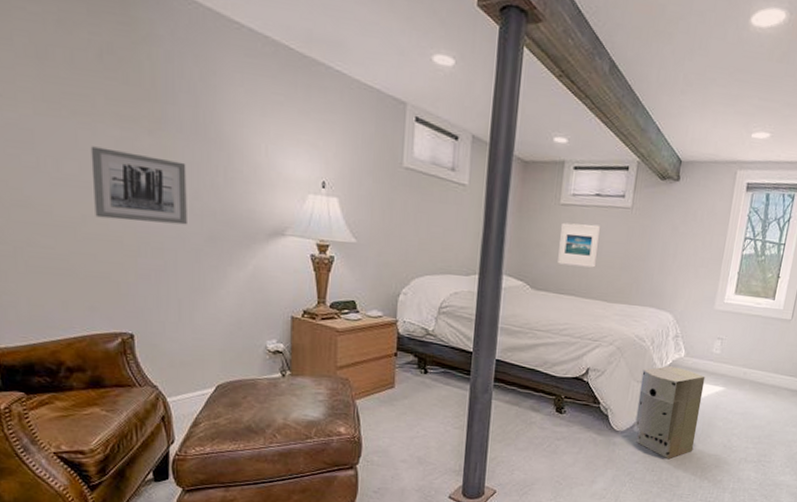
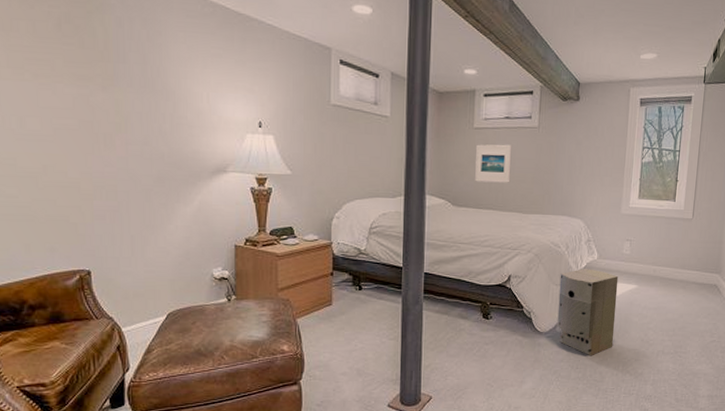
wall art: present [90,146,187,225] -> none [50,104,138,168]

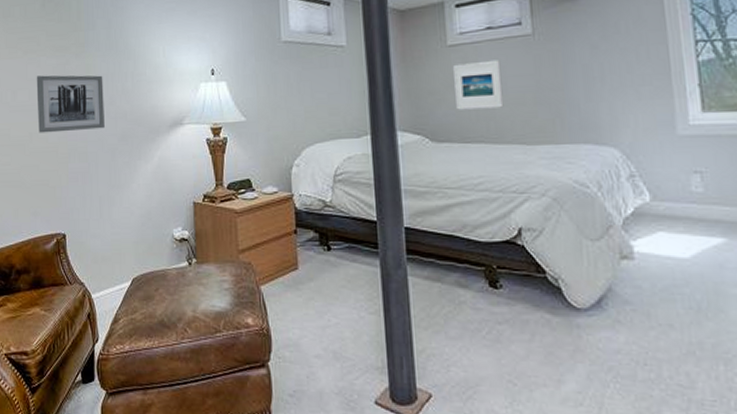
wall art: none [50,104,138,168] -> present [36,75,105,133]
air purifier: present [557,269,619,356] -> none [595,216,702,347]

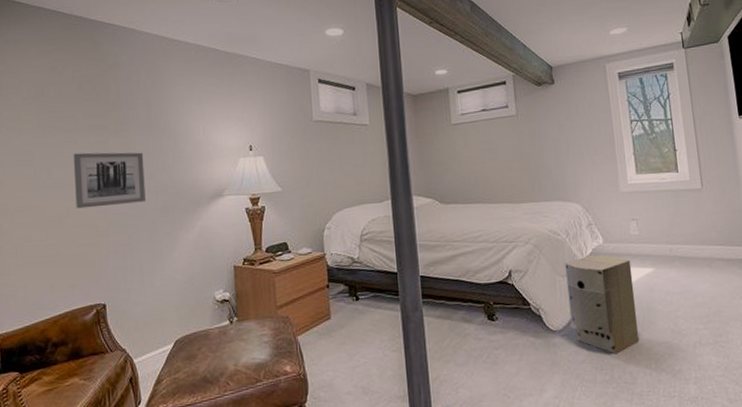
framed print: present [453,60,504,110] -> none [457,135,496,177]
air purifier: none [595,216,702,347] -> present [564,255,640,355]

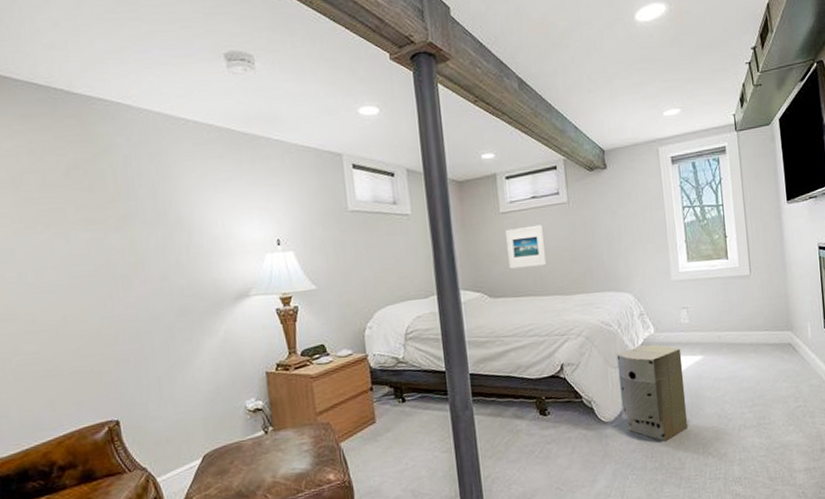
wall art: present [73,152,146,209] -> none [65,249,158,316]
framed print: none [457,135,496,177] -> present [506,224,547,269]

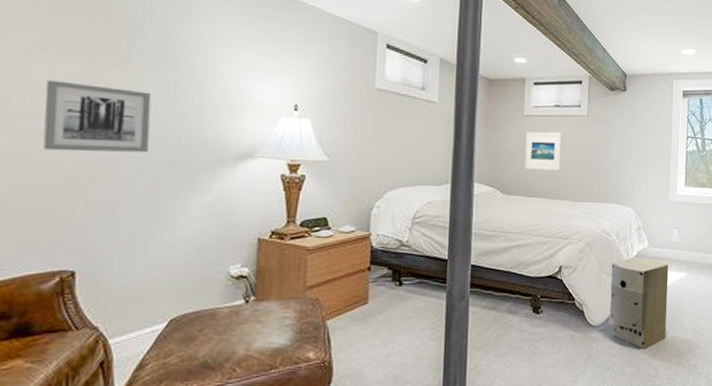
wall art: none [65,249,158,316] -> present [43,80,152,153]

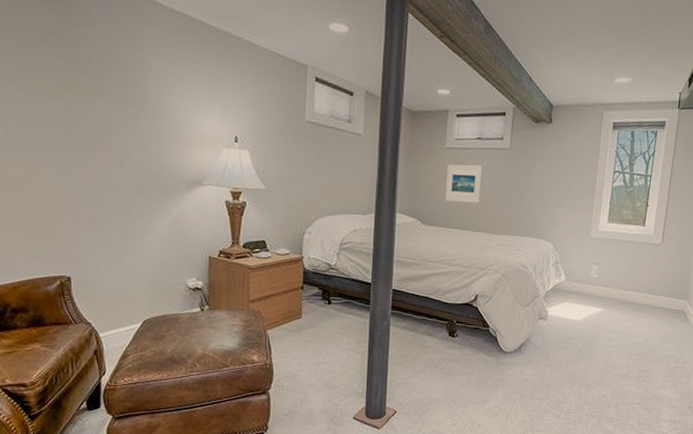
wall art: present [43,80,152,153] -> none [35,114,118,179]
air purifier: present [609,257,669,350] -> none [522,290,585,377]

